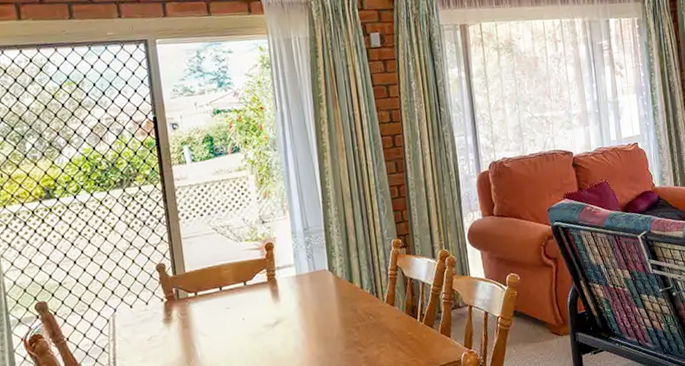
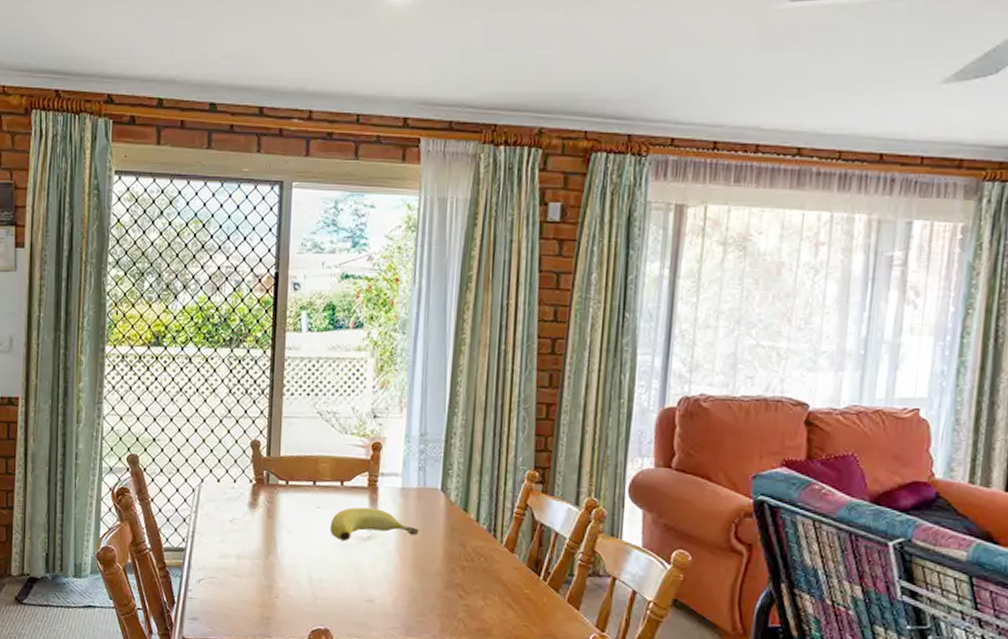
banana: none [240,297,317,332] -> present [329,507,419,541]

